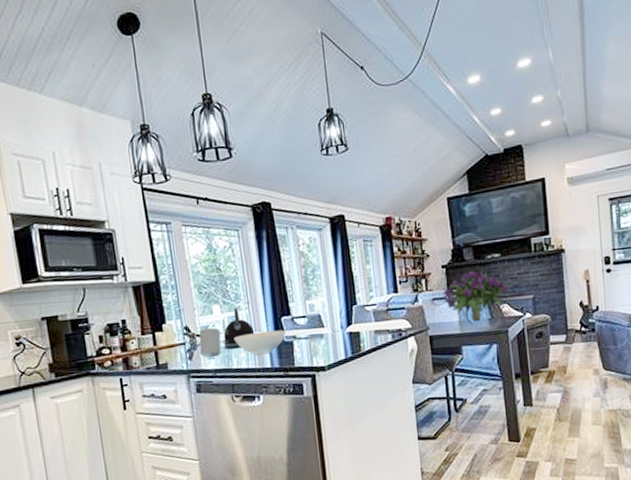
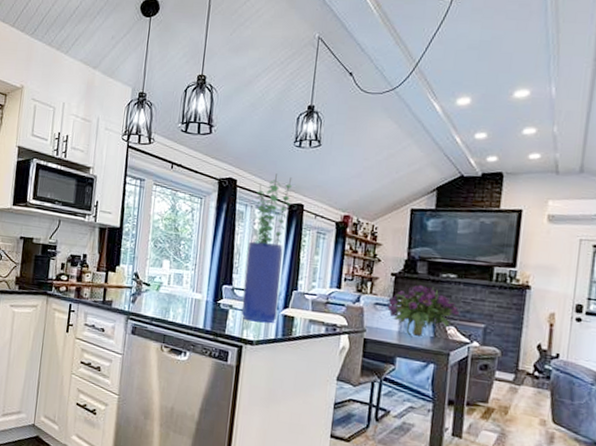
canister: present [191,326,230,358] -> none [137,278,172,307]
kettle: present [223,307,255,350] -> none [165,266,196,304]
bowl: present [233,329,286,356] -> none [175,292,224,316]
vase: none [294,188,342,348] -> present [241,173,293,323]

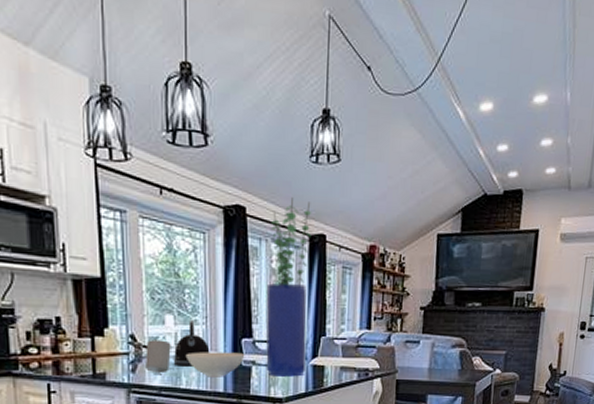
canister: none [137,278,172,307] -> present [136,338,181,374]
kettle: none [165,266,196,304] -> present [173,321,210,367]
bowl: none [175,292,224,316] -> present [185,352,245,377]
bouquet: present [386,285,460,338] -> none [416,317,484,372]

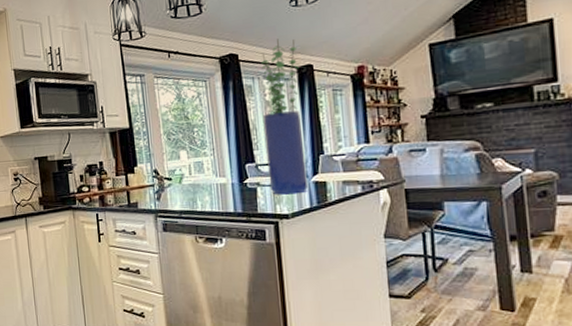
canister: present [136,338,181,374] -> none [159,171,195,200]
kettle: present [173,321,210,367] -> none [189,153,219,193]
bowl: present [185,352,245,377] -> none [199,176,250,200]

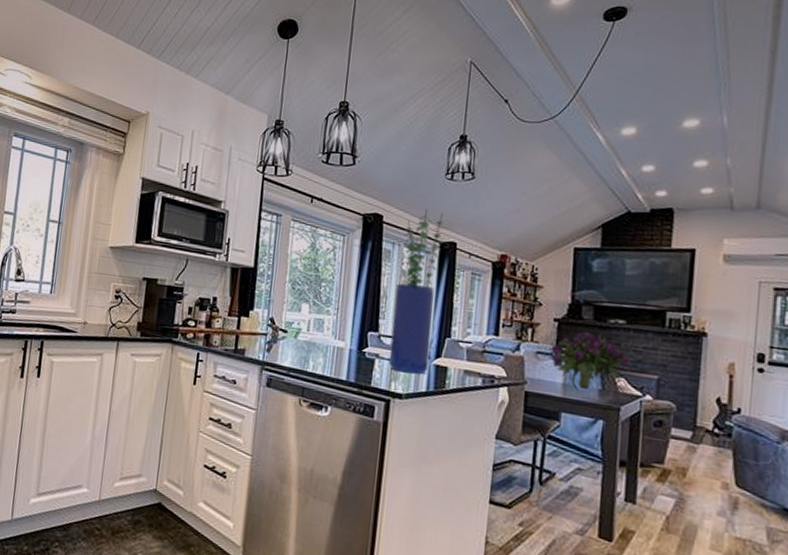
bouquet: none [422,120,505,177] -> present [549,331,631,390]

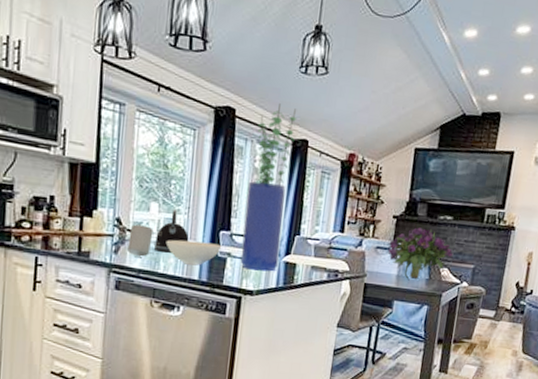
canister: none [273,323,312,356] -> present [120,223,162,257]
kettle: none [303,311,338,353] -> present [153,210,190,253]
bowl: none [315,339,370,366] -> present [165,239,222,266]

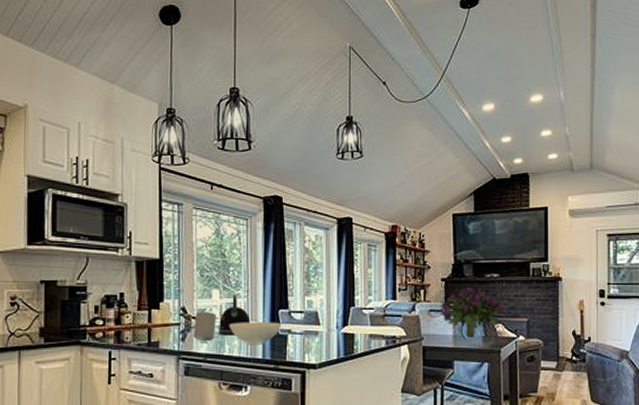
vase: present [240,103,297,272] -> none [300,188,339,344]

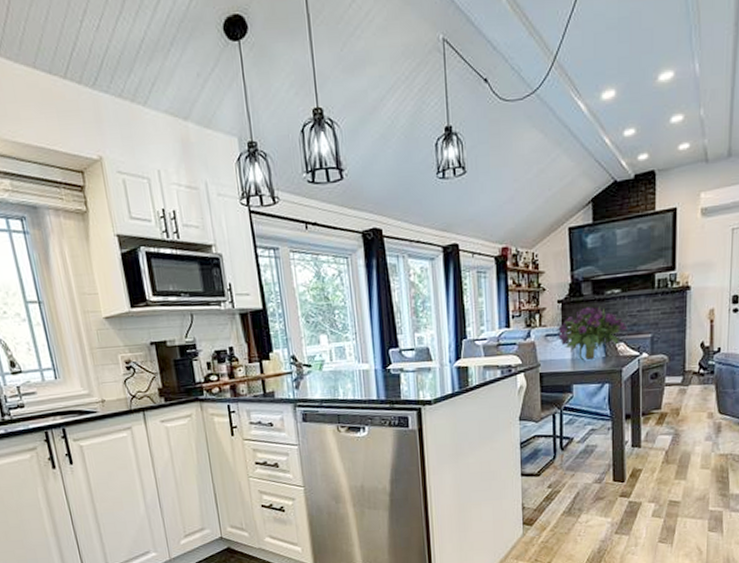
canister: present [186,310,225,342] -> none [298,356,336,388]
kettle: present [218,294,251,335] -> none [330,338,362,380]
bowl: present [229,322,282,345] -> none [340,362,393,387]

